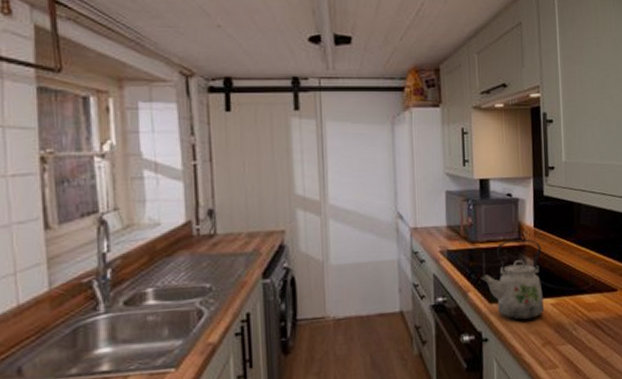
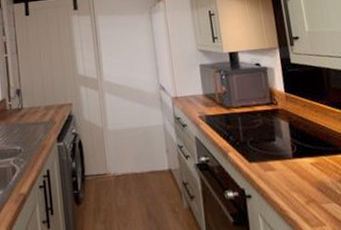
kettle: present [480,238,545,320] -> none [237,103,305,179]

